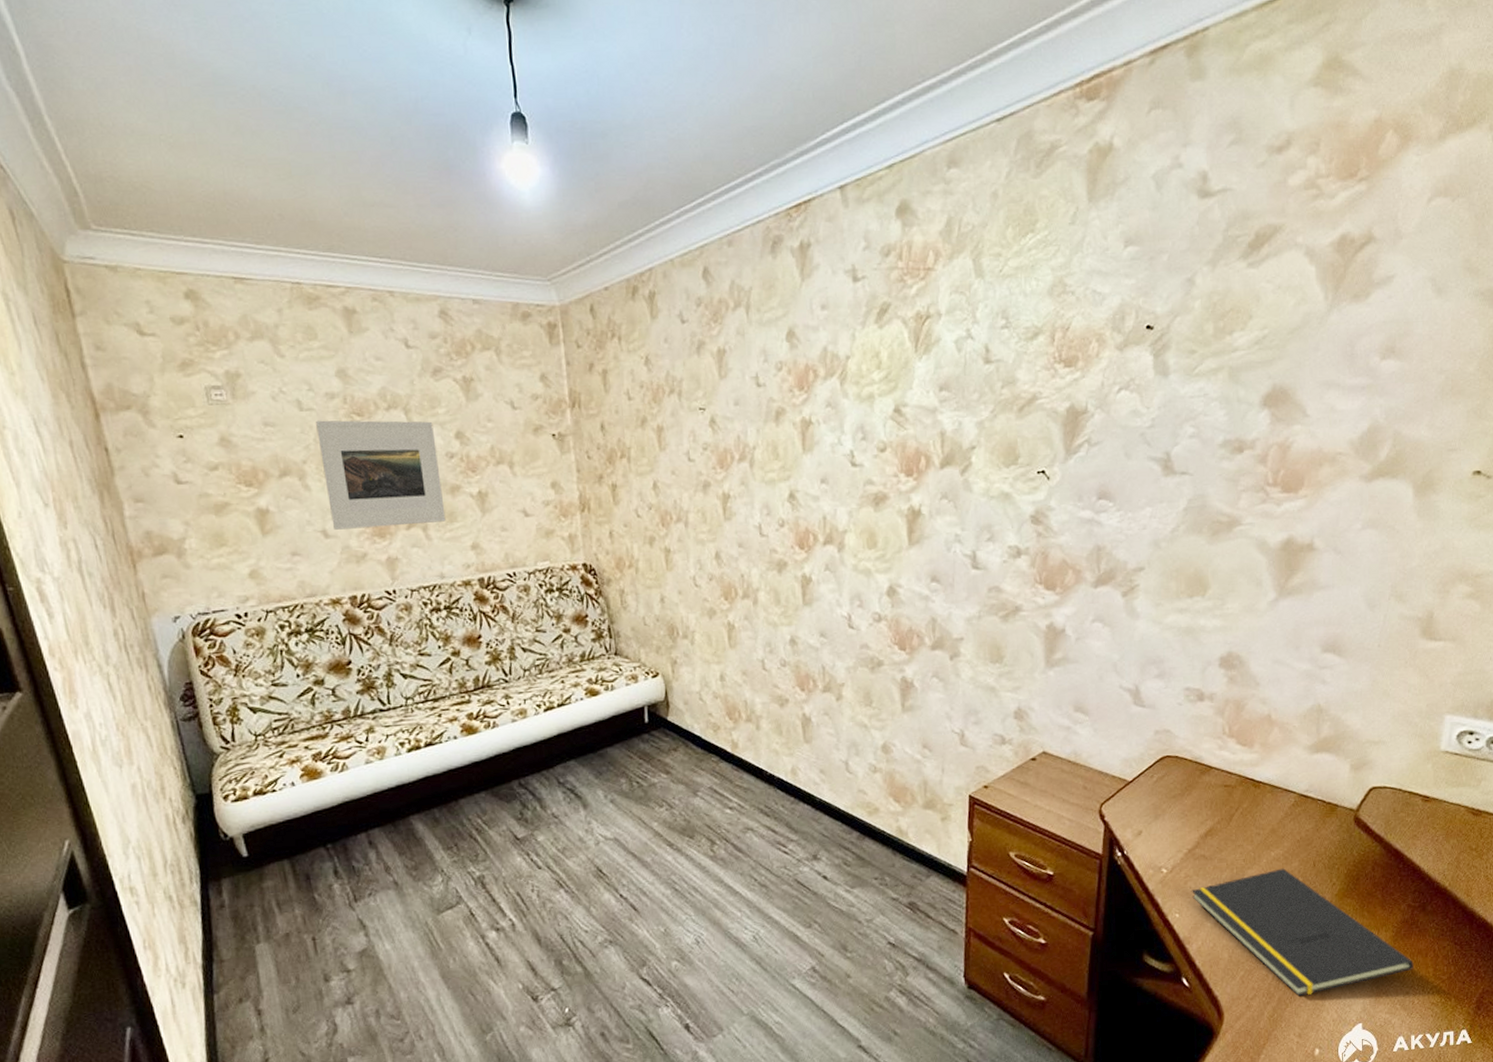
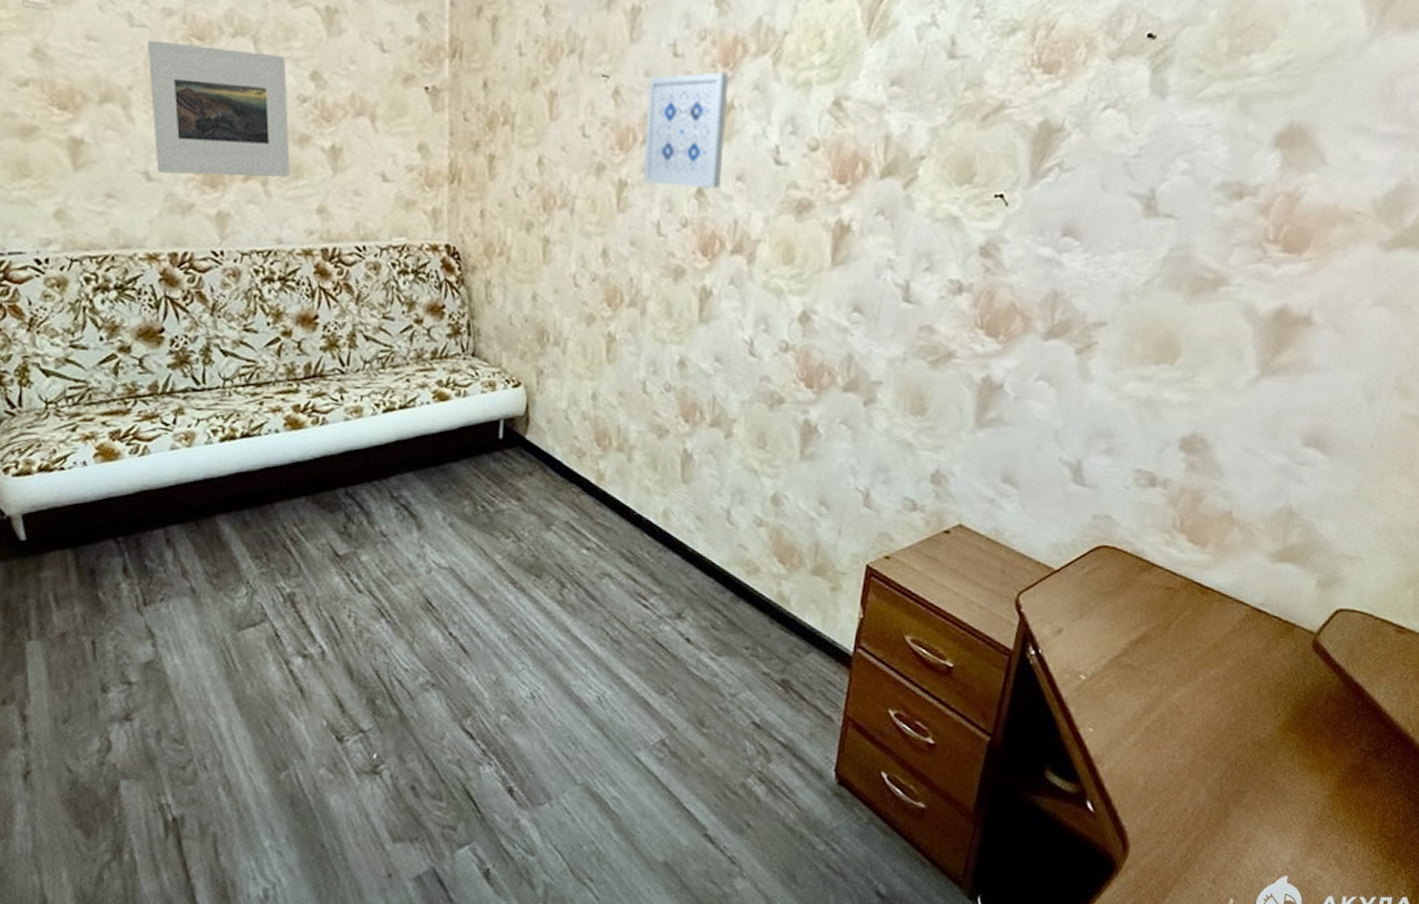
wall art: none [738,395,809,495] -> present [644,72,729,188]
notepad: present [1191,868,1414,997] -> none [1110,690,1358,838]

